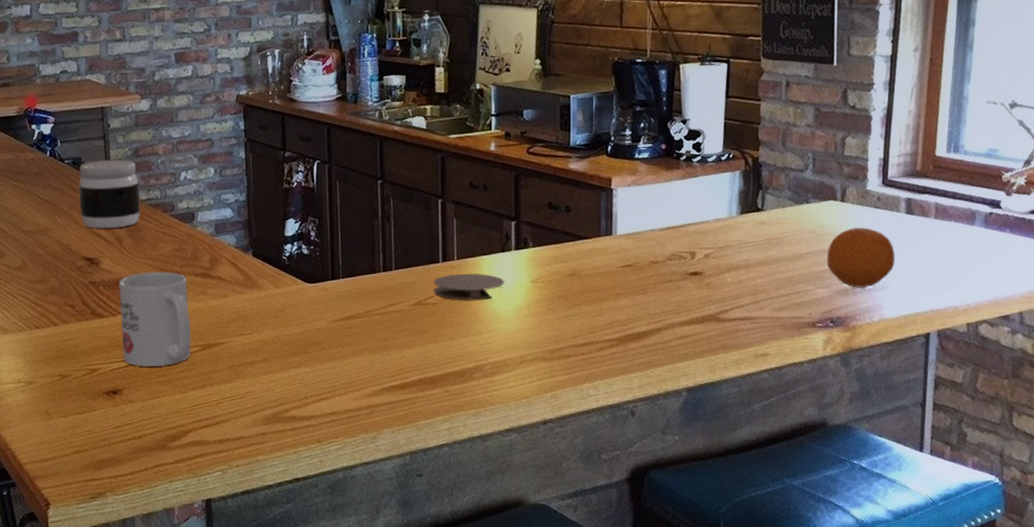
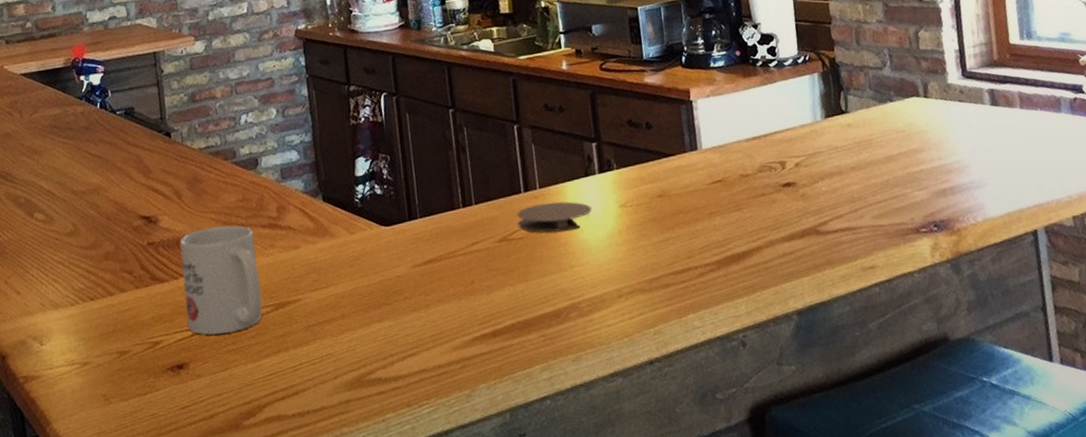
jar: present [78,159,141,229] -> none [132,106,200,183]
fruit: present [827,227,895,288] -> none [919,123,989,187]

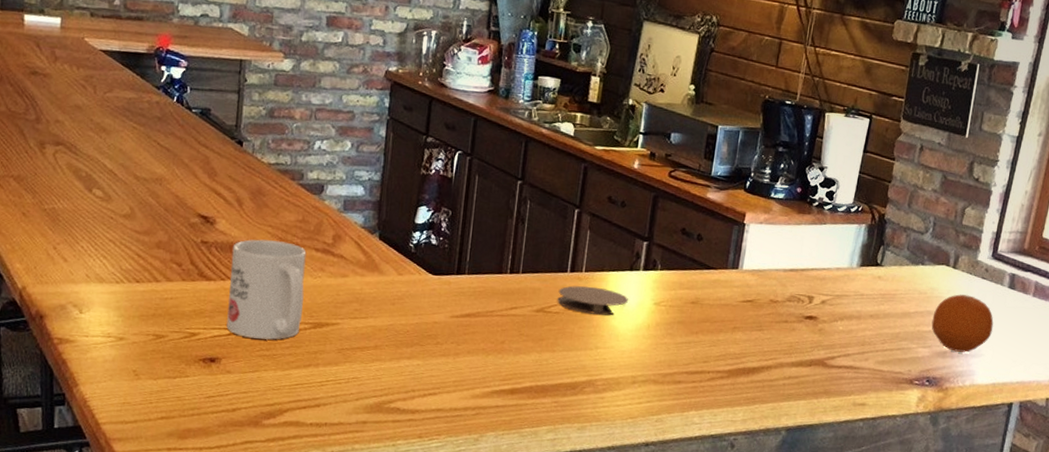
fruit: none [919,123,989,187] -> present [931,294,994,353]

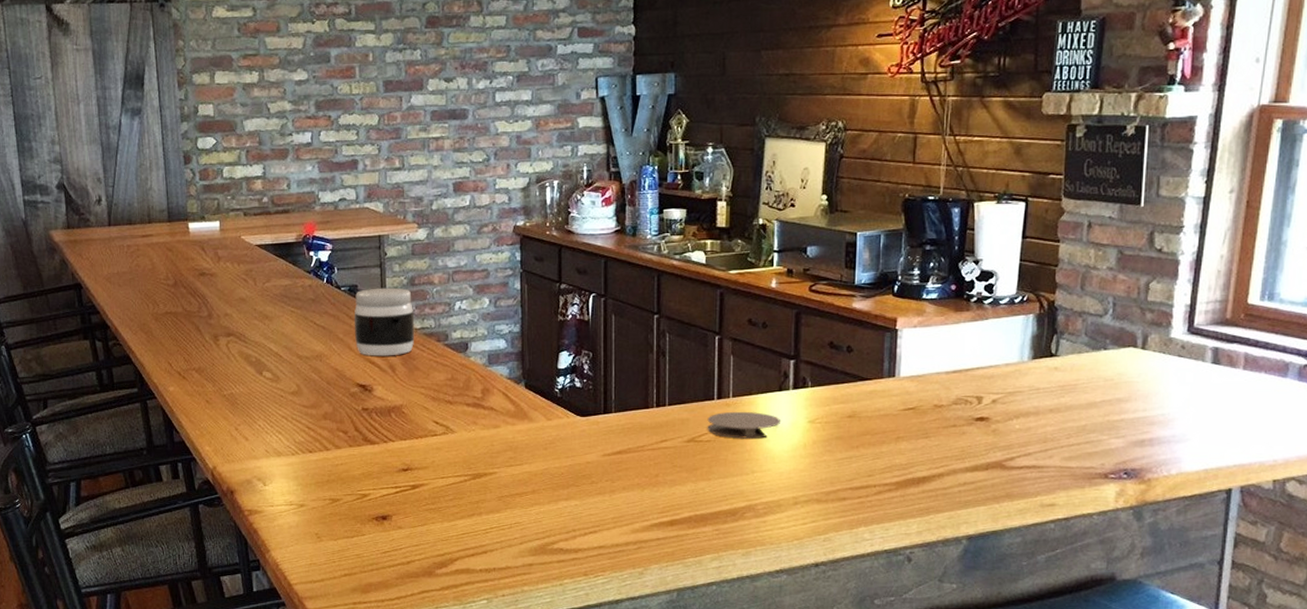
jar: none [201,114,270,189] -> present [354,287,415,356]
mug: present [226,239,307,340] -> none [391,400,461,494]
fruit: present [931,294,994,353] -> none [1123,376,1198,439]

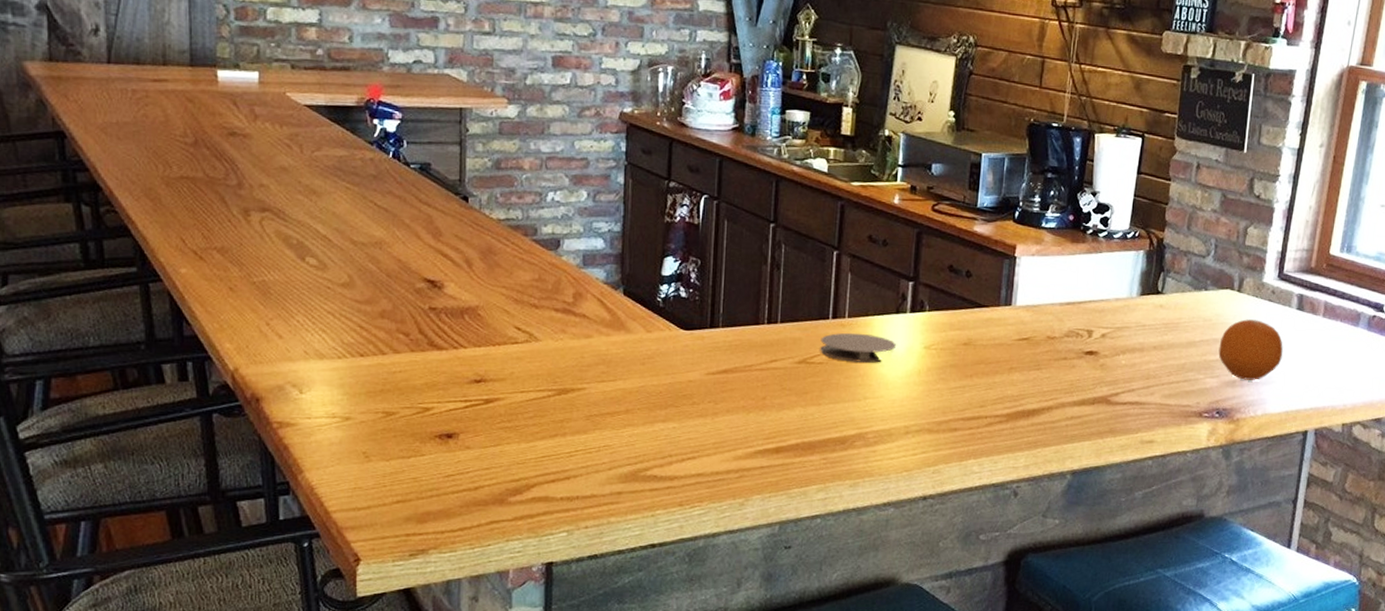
jar: present [354,287,415,356] -> none [424,168,499,249]
fruit: none [1123,376,1198,439] -> present [1218,319,1283,380]

